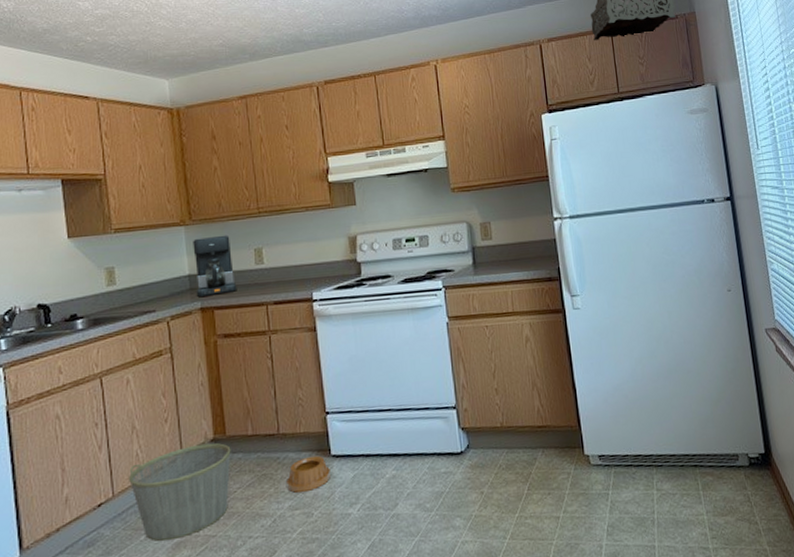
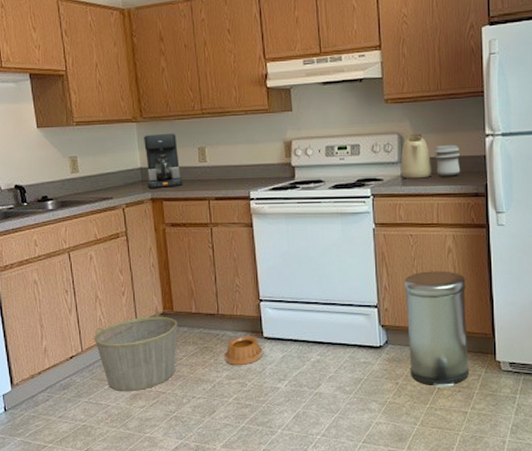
kettle: none [471,222,504,268] -> present [400,135,432,179]
pedal bin: none [482,361,558,493] -> present [404,271,469,388]
jar: none [503,229,533,264] -> present [433,144,461,178]

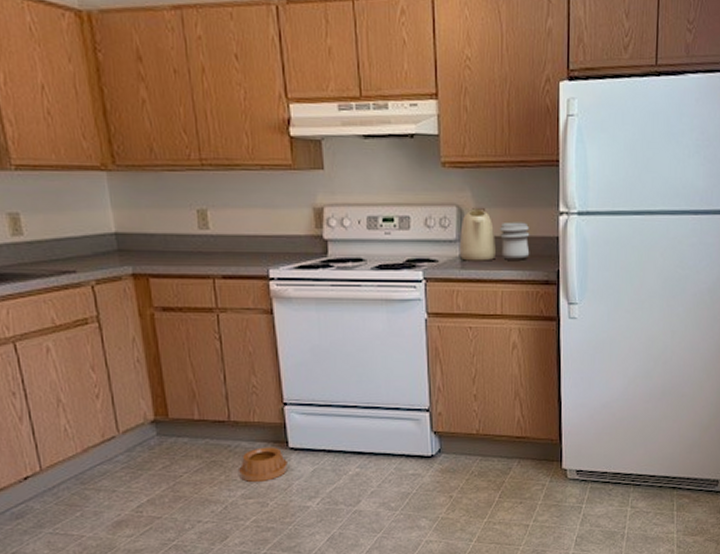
basket: present [94,316,178,391] -> none [58,424,175,518]
coffee maker: present [144,133,183,189] -> none [119,188,177,262]
pedal bin: present [404,271,469,388] -> none [461,369,532,500]

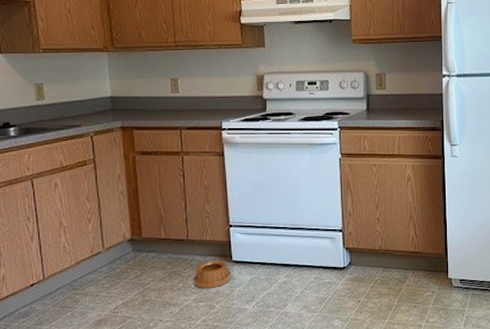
kettle: present [459,208,497,261] -> none [365,73,395,113]
jar: present [499,222,530,262] -> none [396,83,420,113]

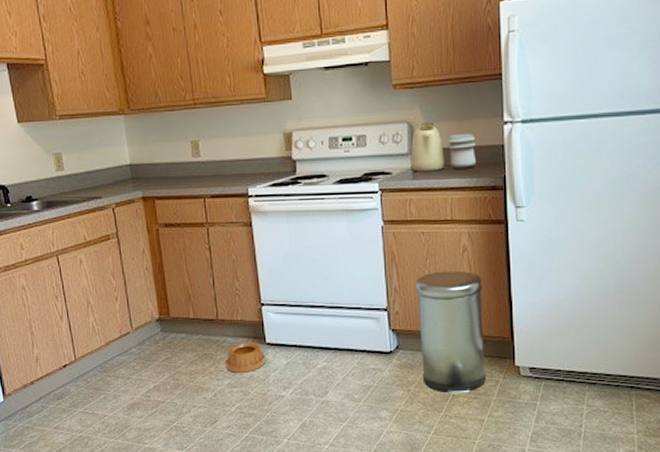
kettle: none [365,73,395,113] -> present [410,123,446,172]
pedal bin: none [367,197,424,304] -> present [415,270,486,395]
jar: none [396,83,420,113] -> present [446,133,477,170]

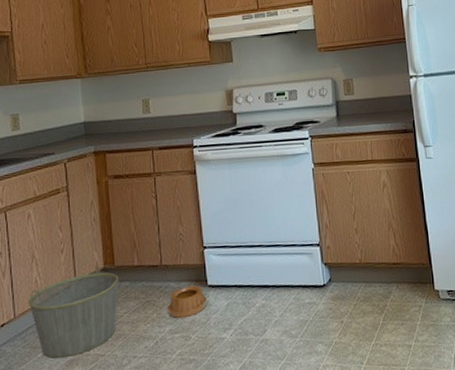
basket: none [87,322,175,401] -> present [29,272,119,358]
kettle: present [410,123,446,172] -> none [335,79,365,120]
pedal bin: present [415,270,486,395] -> none [344,204,410,323]
jar: present [446,133,477,170] -> none [364,86,390,117]

